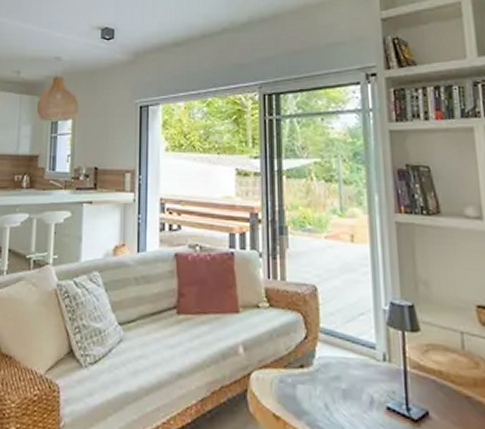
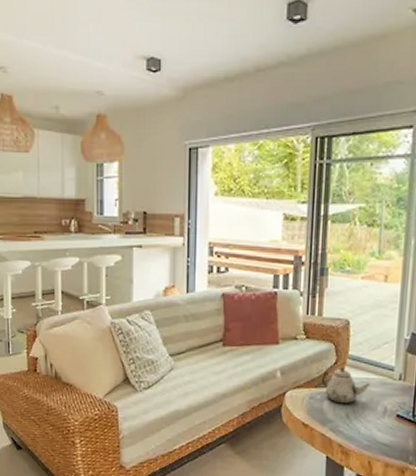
teapot: none [290,344,350,391] -> present [321,368,370,404]

